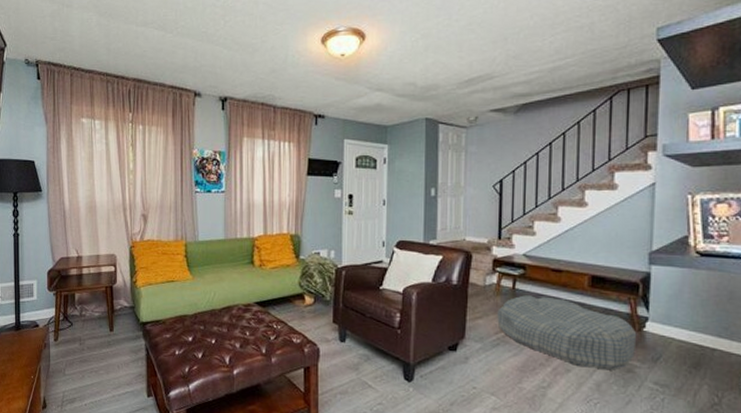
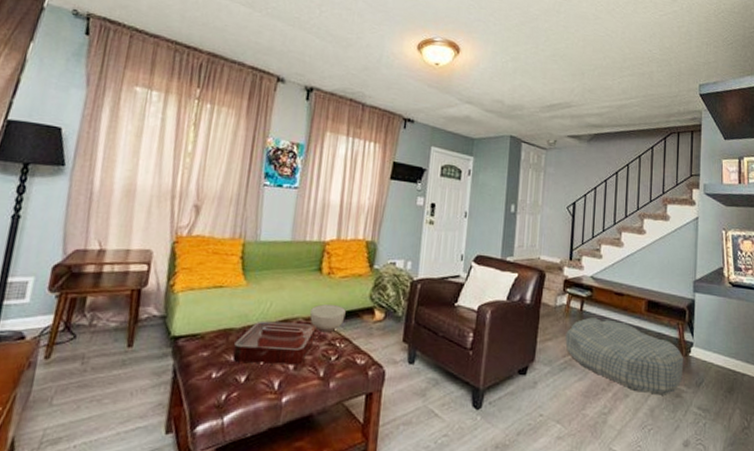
decorative tray: none [190,308,255,344] -> present [232,321,316,365]
bowl: none [247,291,279,317] -> present [309,303,346,333]

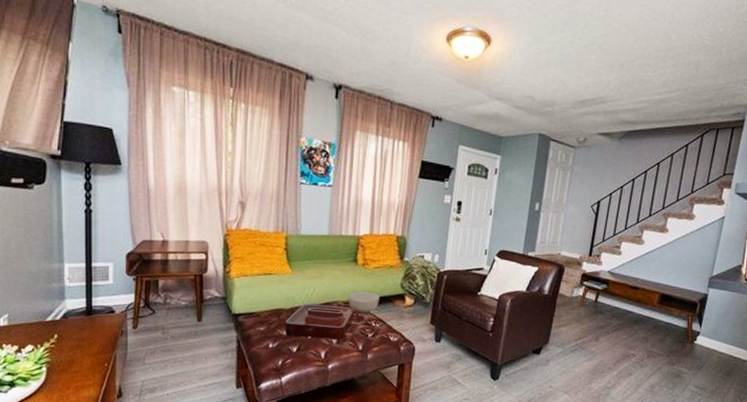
dog bed: present [565,317,684,395] -> none [578,308,689,375]

